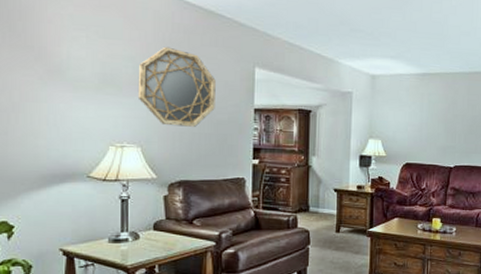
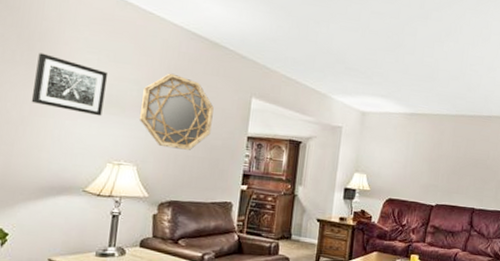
wall art: none [20,33,100,98] -> present [31,53,109,117]

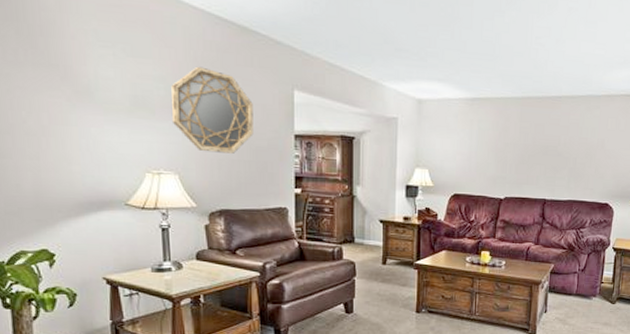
wall art: present [31,53,109,117] -> none [44,50,130,121]

